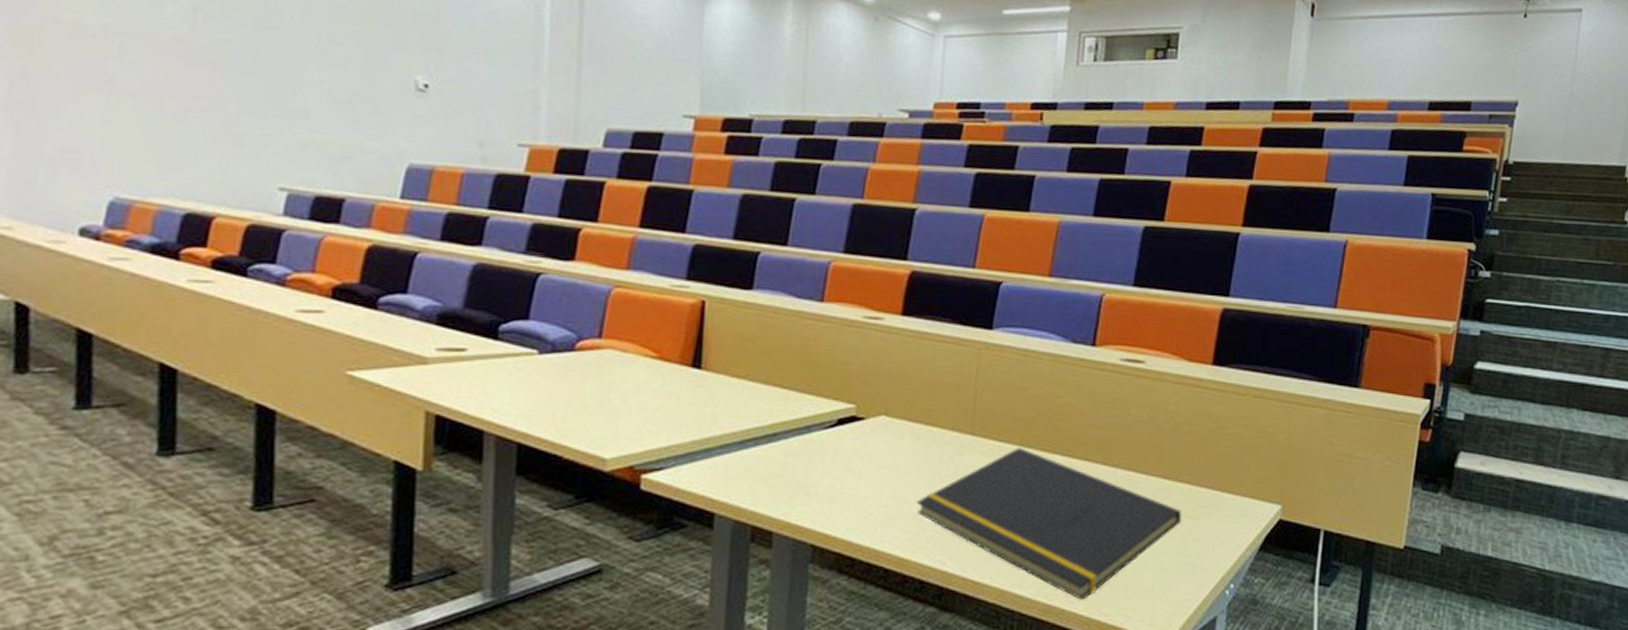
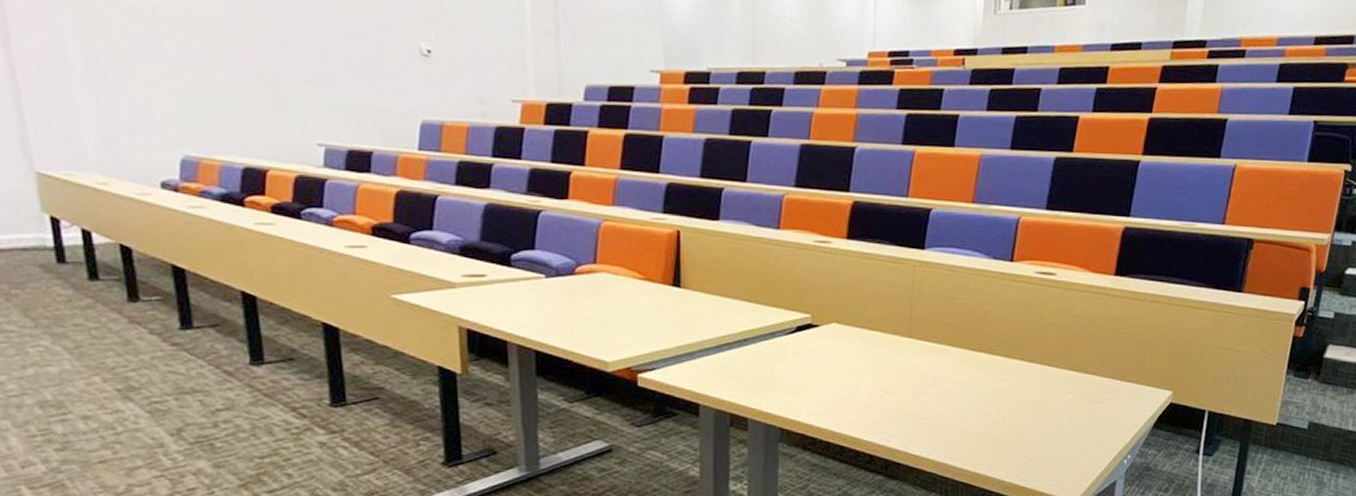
notepad: present [916,447,1182,600] -> none [865,347,1088,469]

